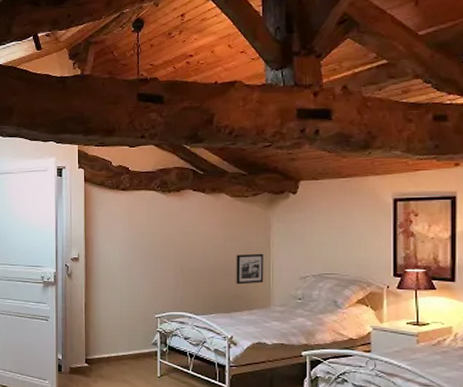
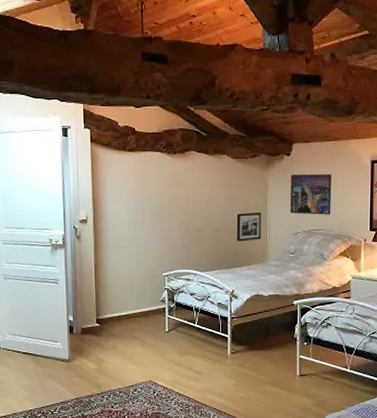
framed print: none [296,213,345,258] -> present [290,174,331,215]

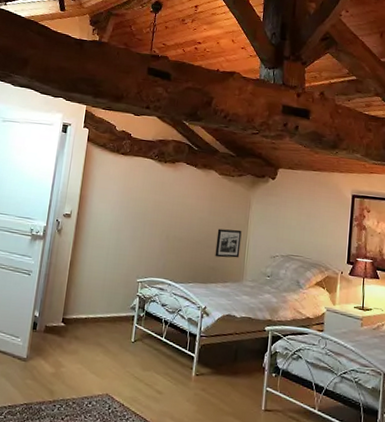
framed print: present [290,174,331,215] -> none [270,197,313,243]

